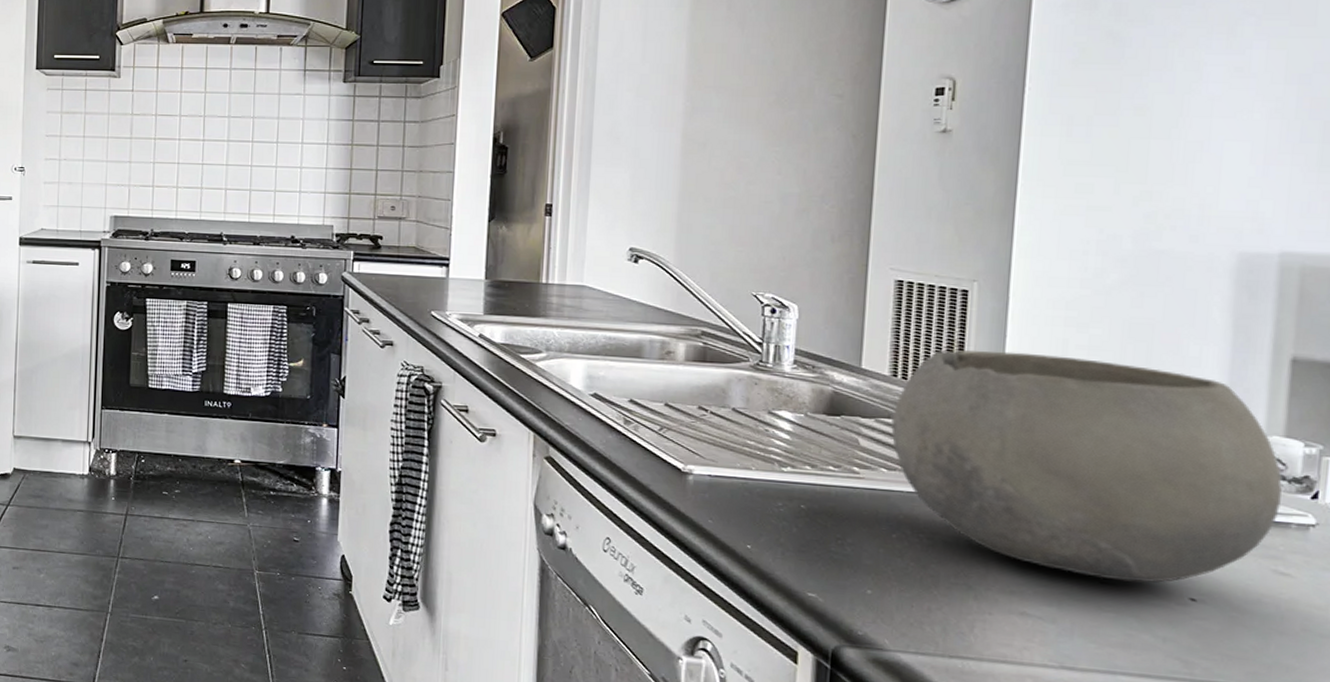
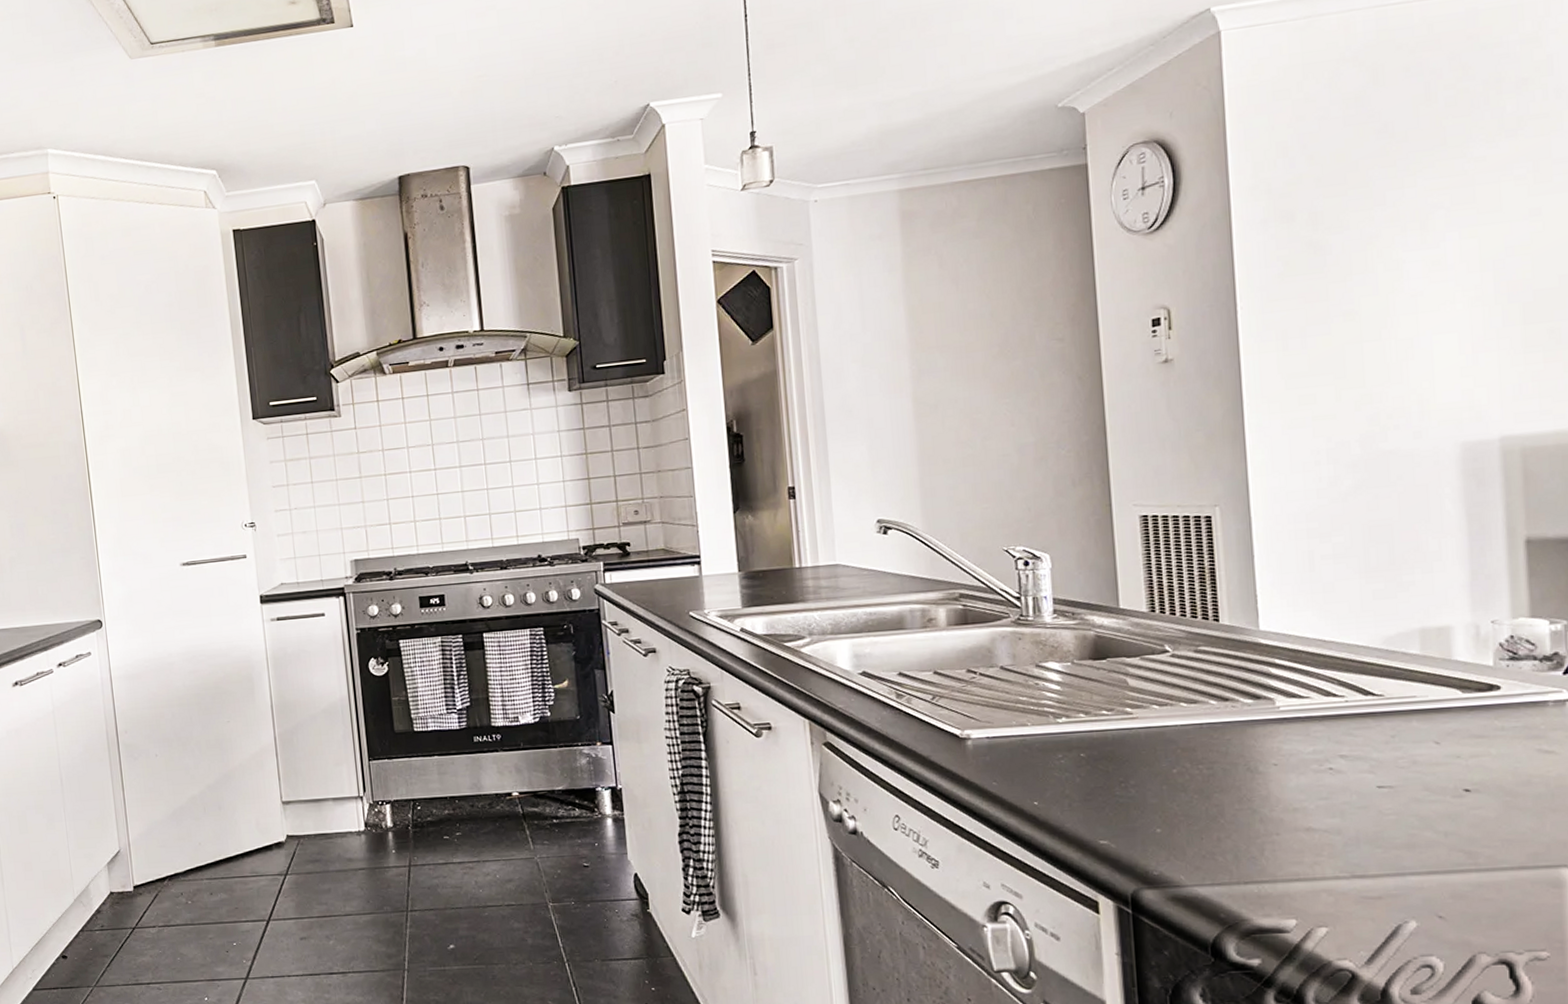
bowl: present [890,350,1282,583] -> none [1155,567,1536,783]

